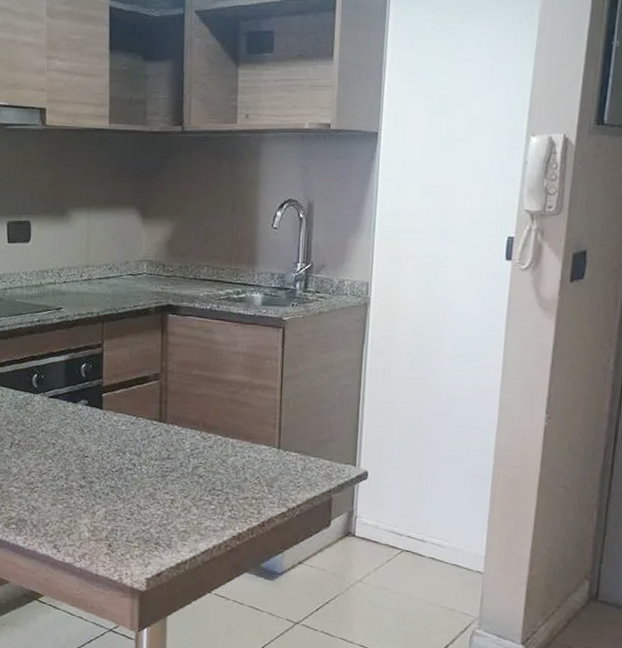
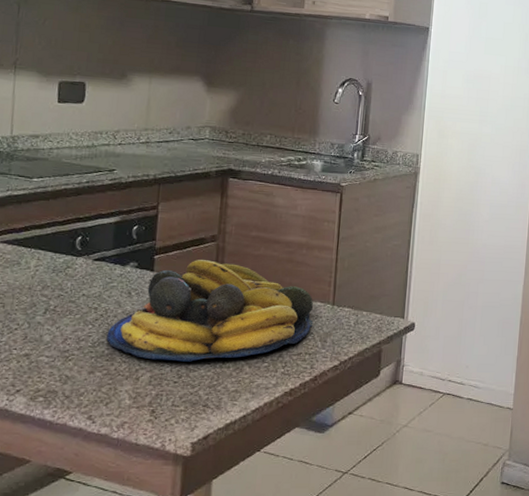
fruit bowl: none [65,398,259,500] -> present [106,260,314,362]

